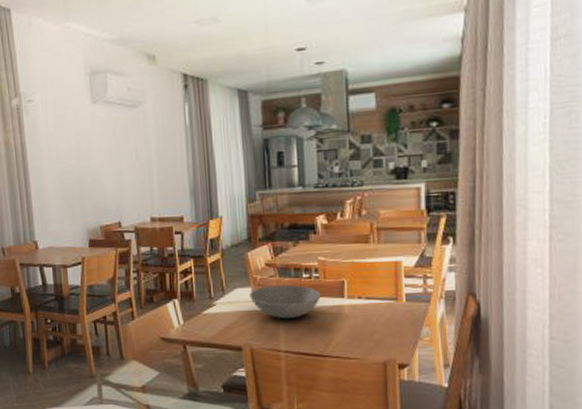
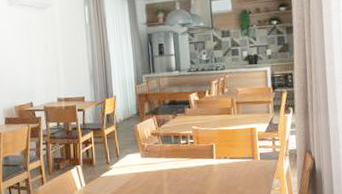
bowl: present [249,285,320,319] -> none [139,150,195,178]

